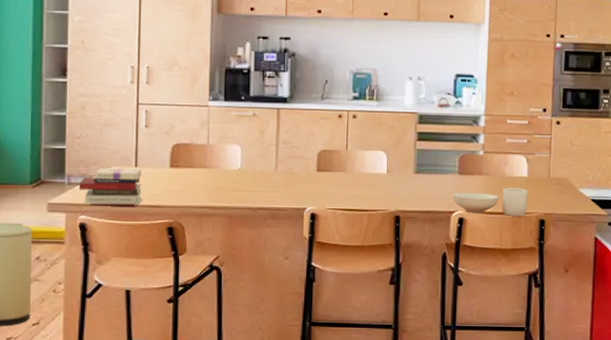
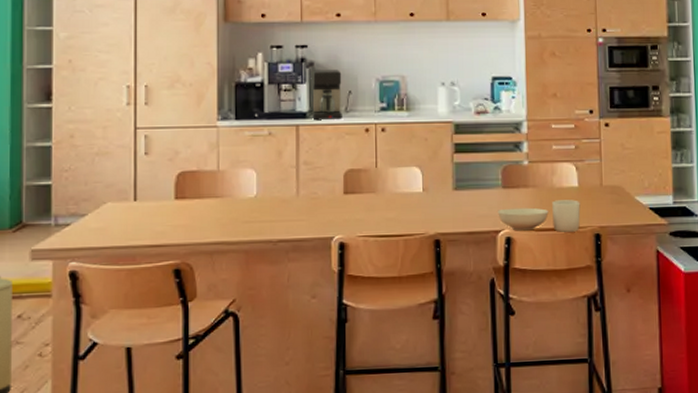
books: present [78,167,143,207] -> none [67,203,144,250]
coffee maker: none [292,60,320,106] -> present [312,70,342,121]

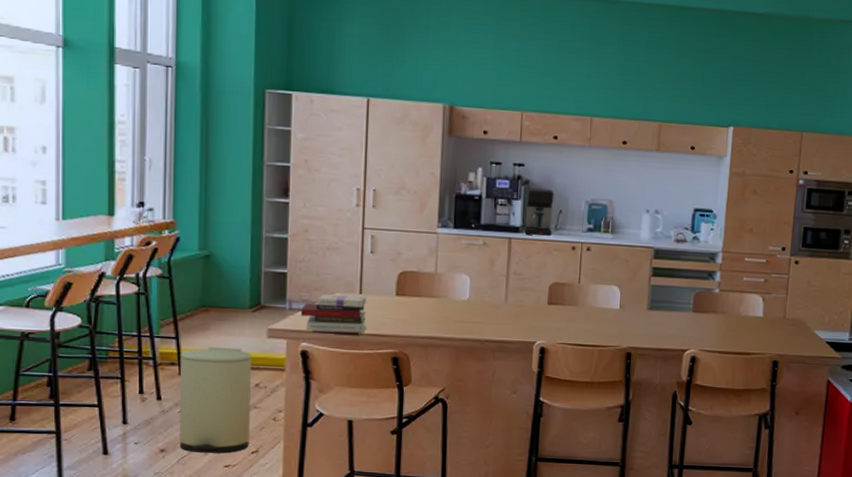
books: none [67,203,144,250] -> present [300,293,367,335]
bowl: present [498,207,549,231] -> none [686,330,733,352]
mug: present [552,200,581,232] -> none [735,327,763,357]

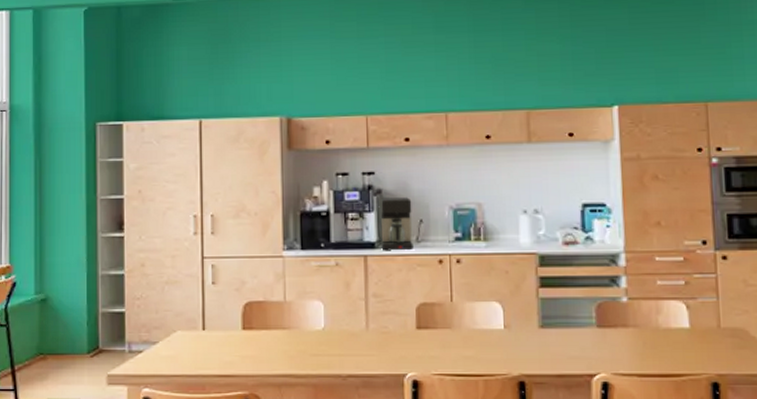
books: present [300,293,367,335] -> none [140,332,213,377]

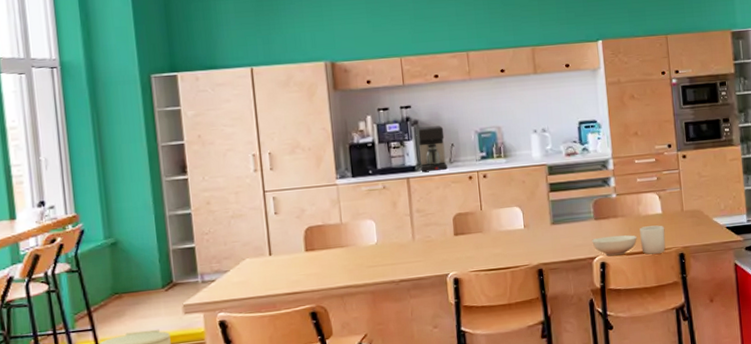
bowl: none [592,350,654,376] -> present [592,235,637,256]
mug: none [658,342,694,379] -> present [639,225,666,255]

